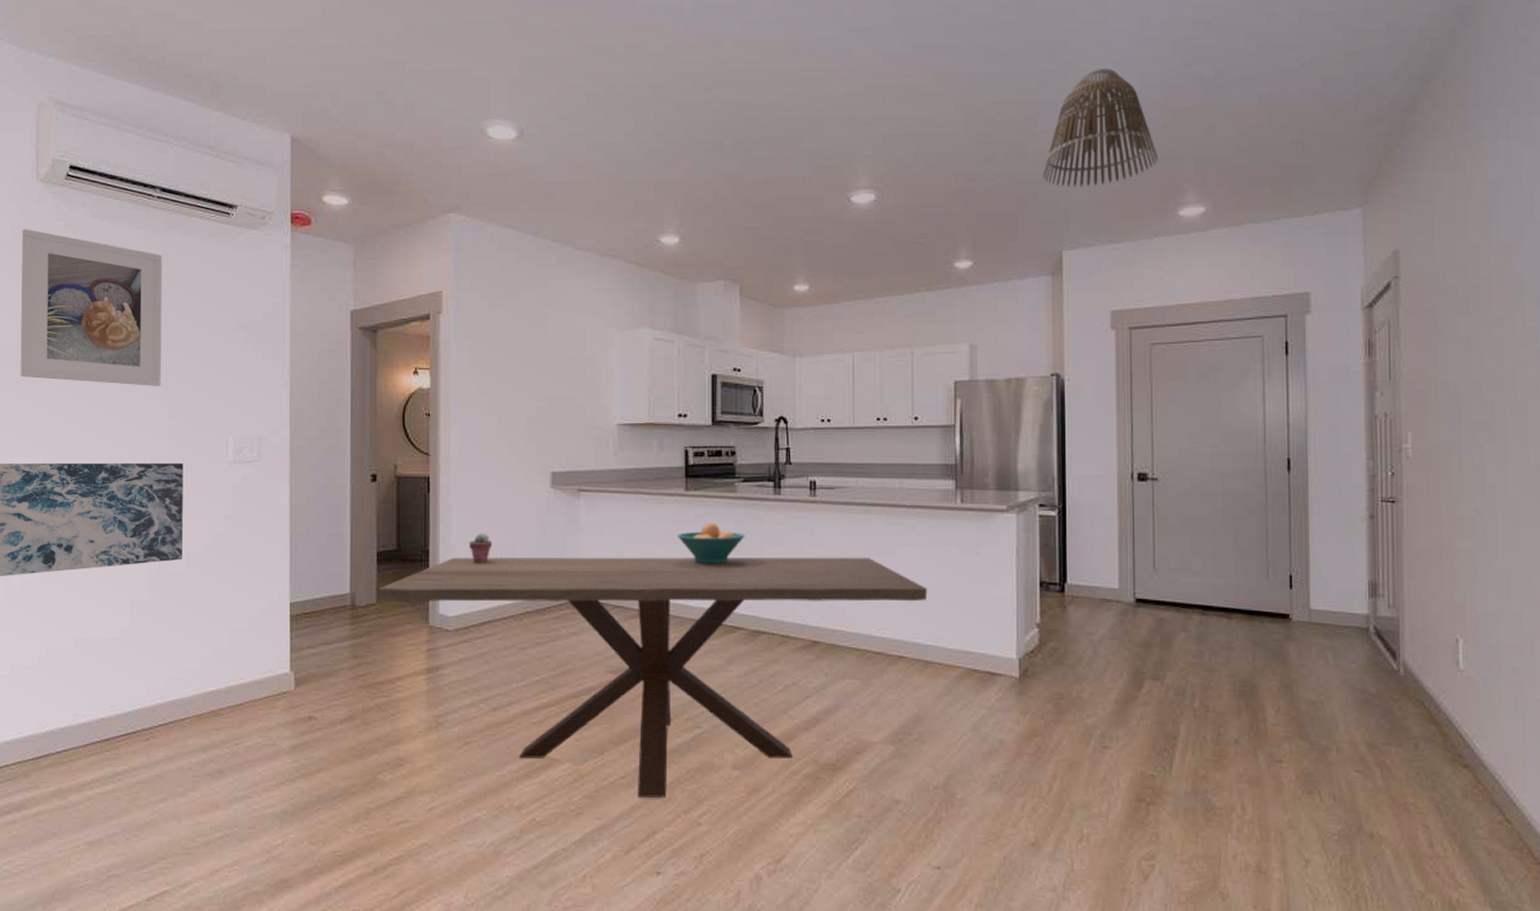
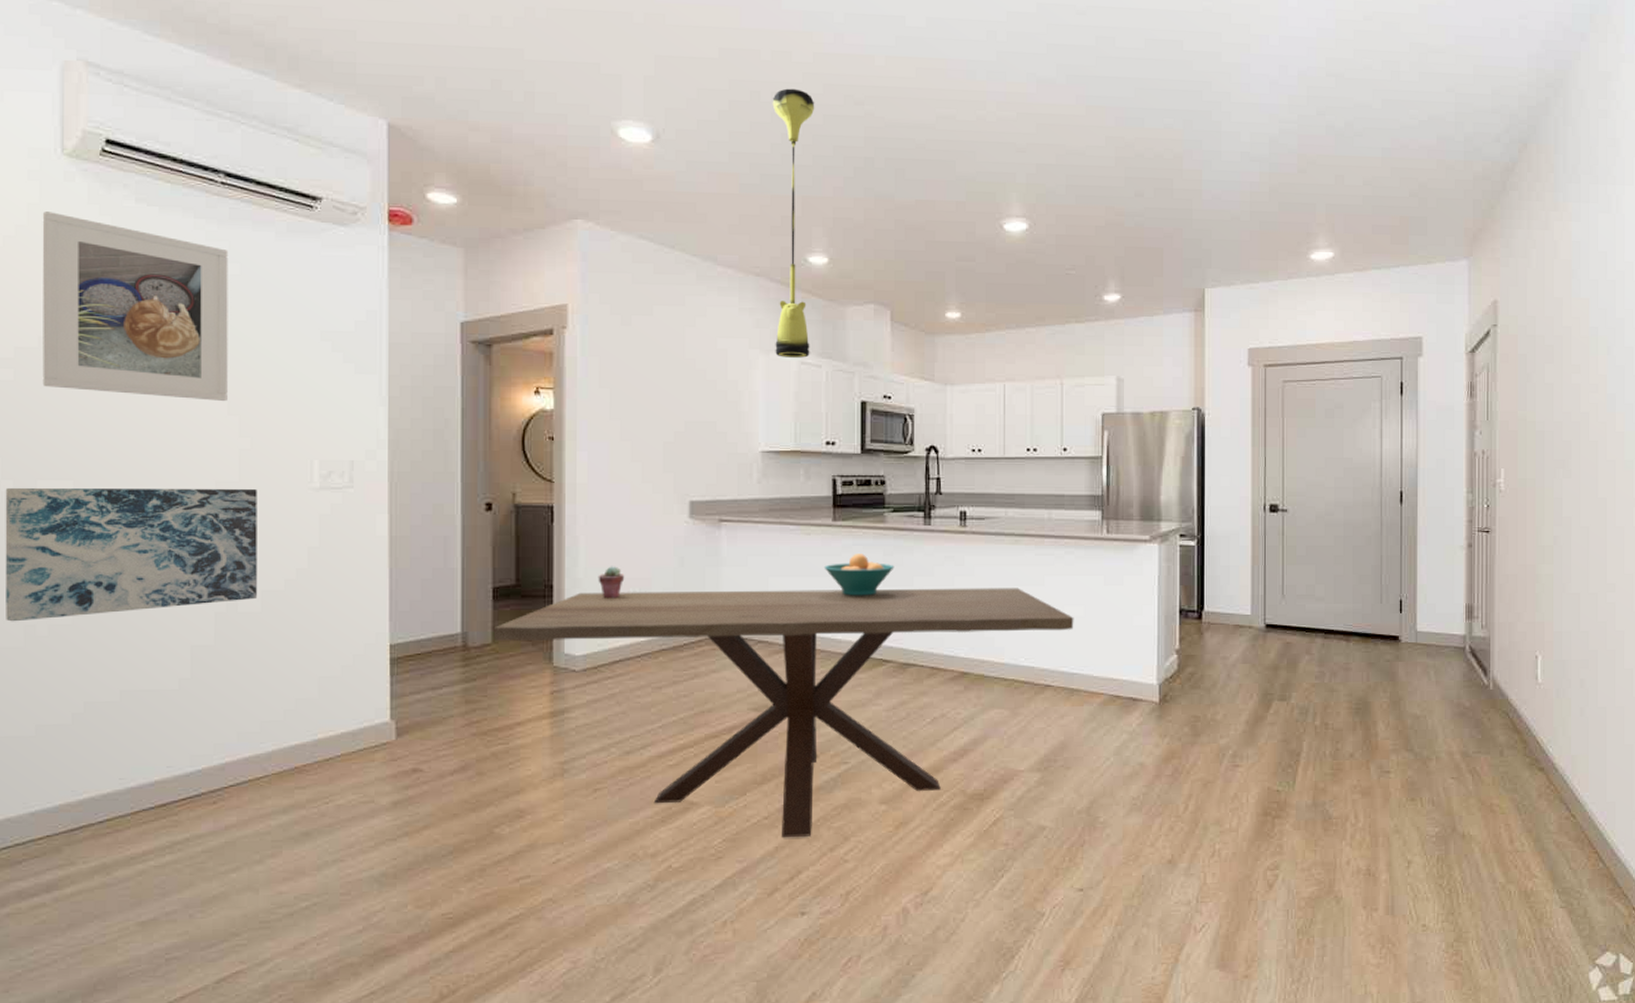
pendant light: none [626,79,666,334] -> present [772,88,815,358]
lamp shade: present [1043,68,1159,188] -> none [1188,112,1294,227]

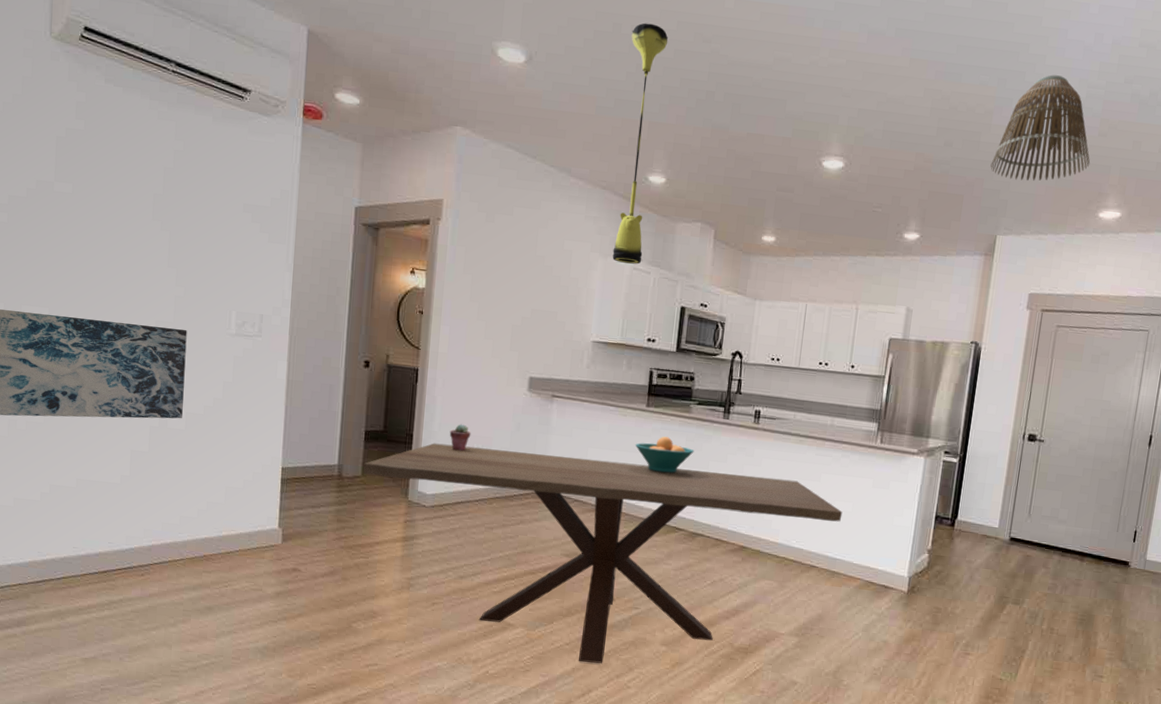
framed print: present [42,211,229,401] -> none [28,84,175,255]
lamp shade: none [1188,112,1294,227] -> present [990,74,1091,181]

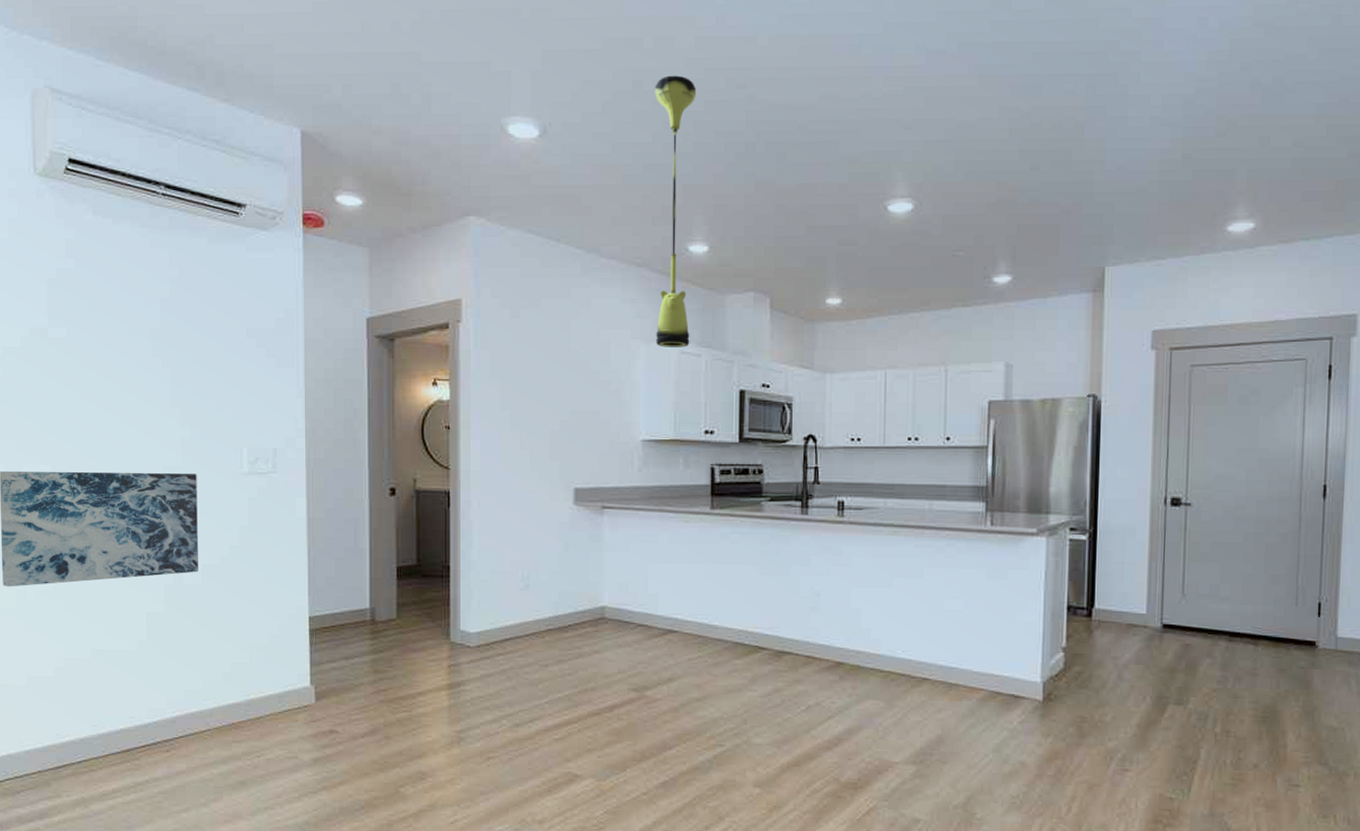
dining table: present [363,443,843,664] -> none [397,573,954,814]
potted succulent: present [449,424,471,451] -> none [490,549,514,580]
fruit bowl: present [635,436,694,473] -> none [701,542,771,584]
lamp shade: present [990,74,1091,181] -> none [1088,72,1210,200]

